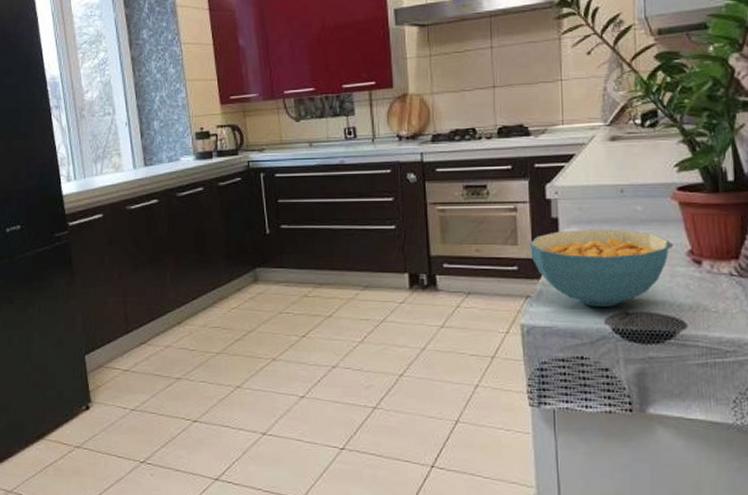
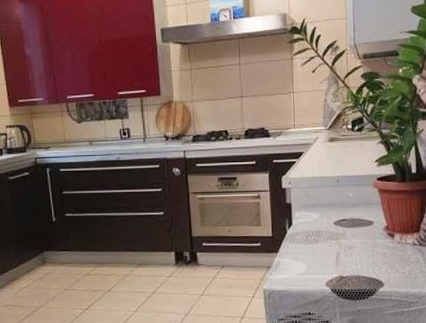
cereal bowl: present [529,228,670,307] -> none [269,211,372,273]

